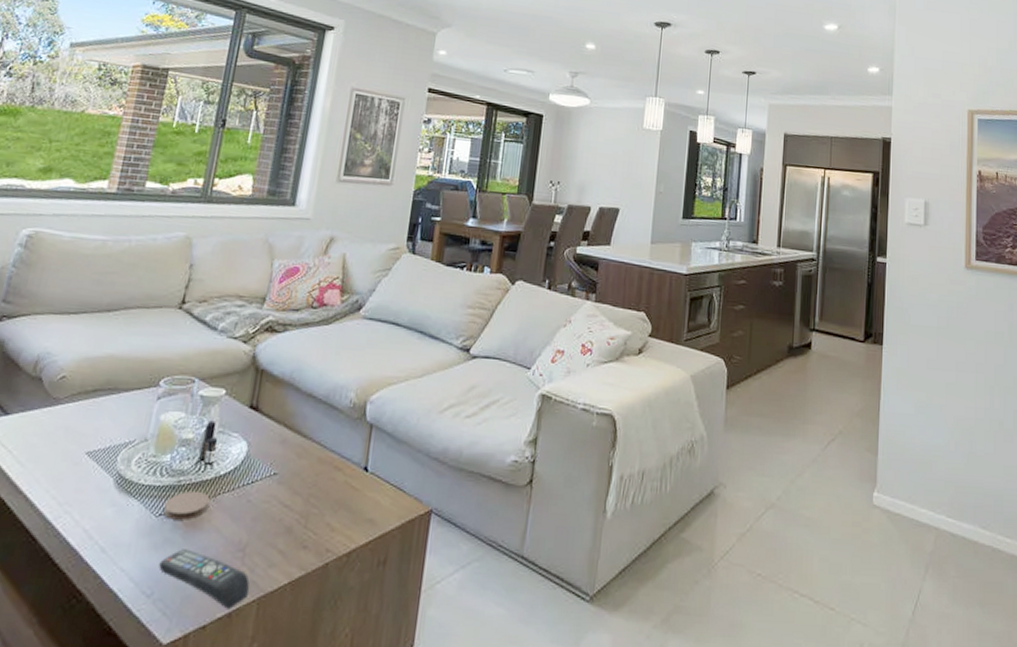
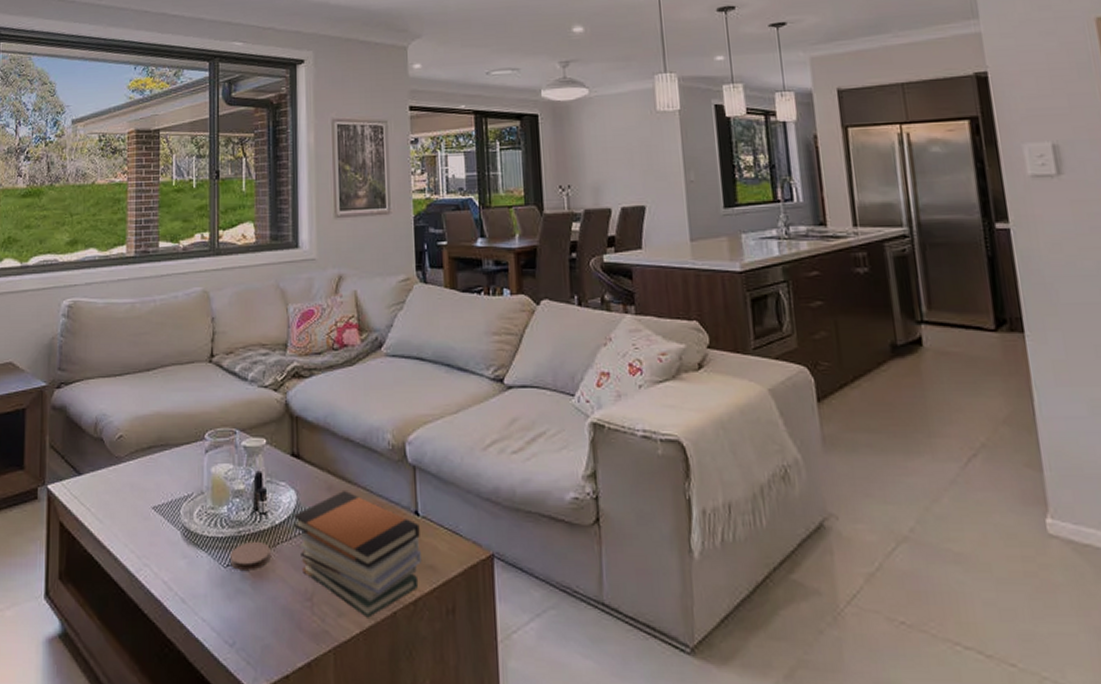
remote control: present [159,549,250,609] -> none [235,599,324,659]
book stack: none [239,445,367,569] -> present [294,491,421,618]

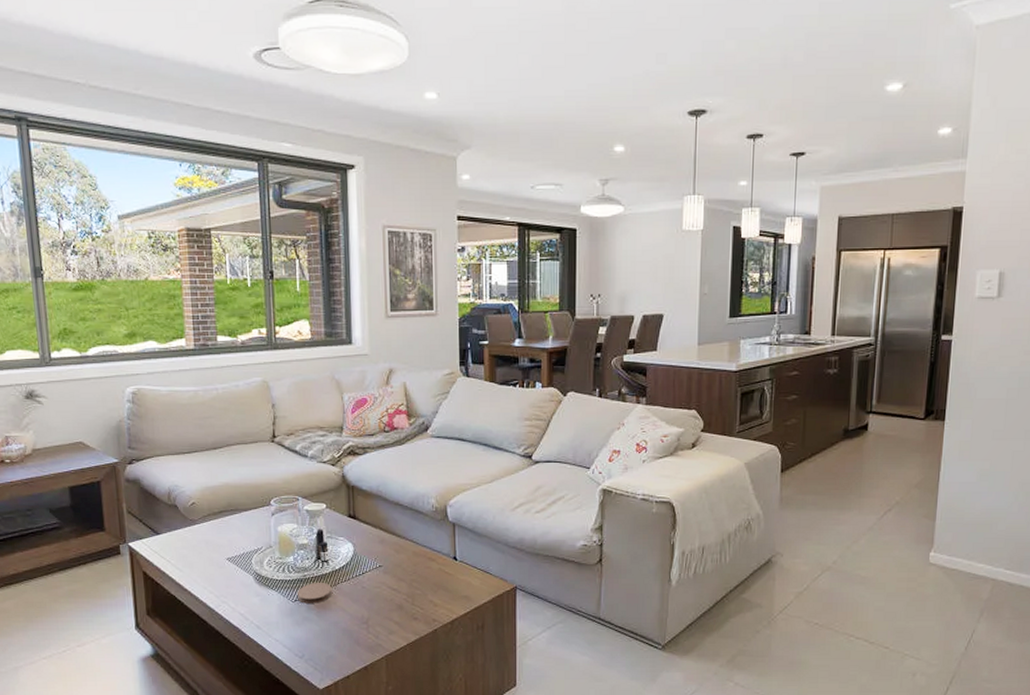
book stack: present [294,491,421,618] -> none [351,543,458,634]

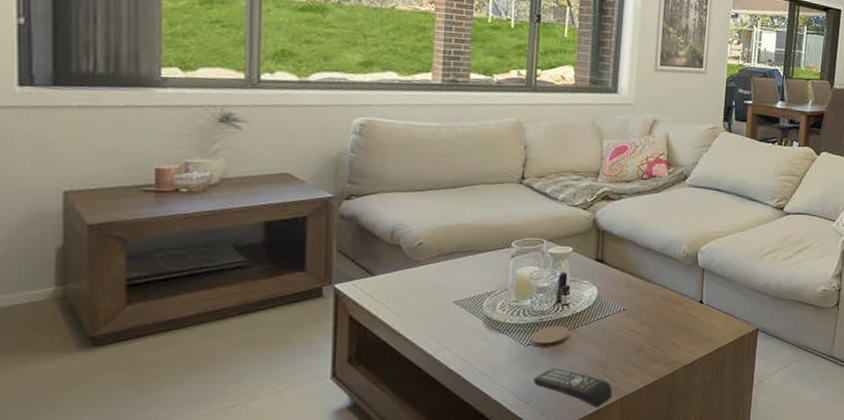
remote control: none [303,624,378,664] -> present [533,368,613,408]

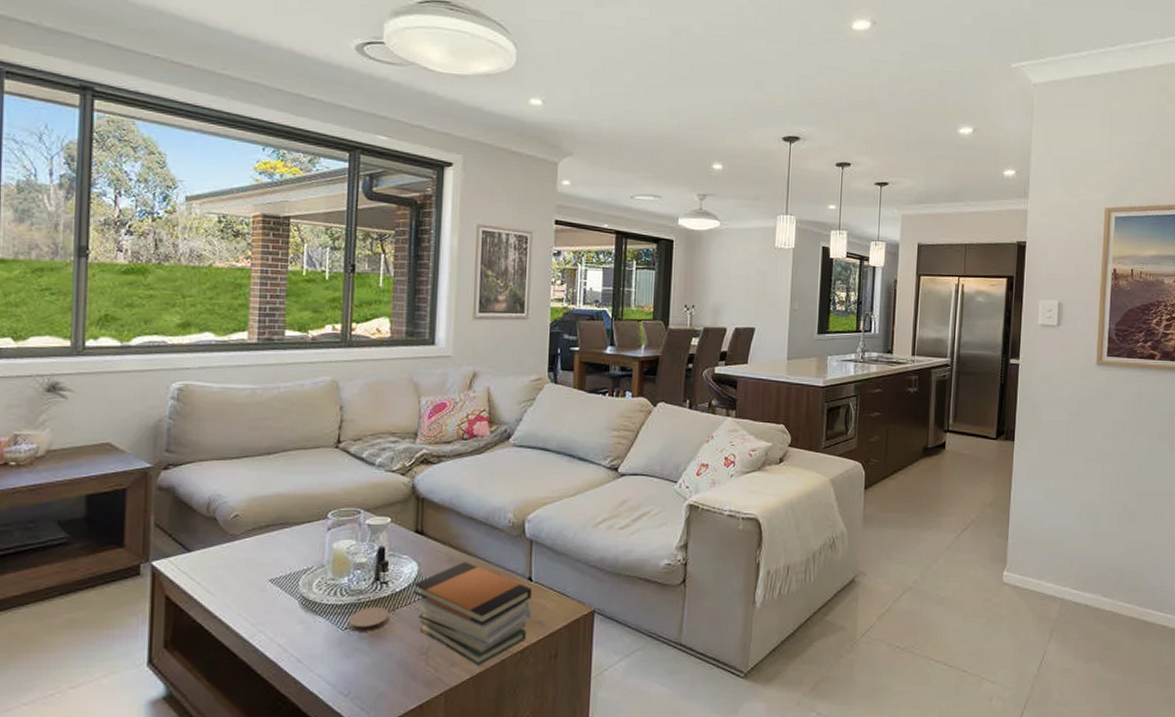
remote control: present [533,368,613,408] -> none [351,655,436,702]
book stack: none [593,287,703,376] -> present [414,562,532,666]

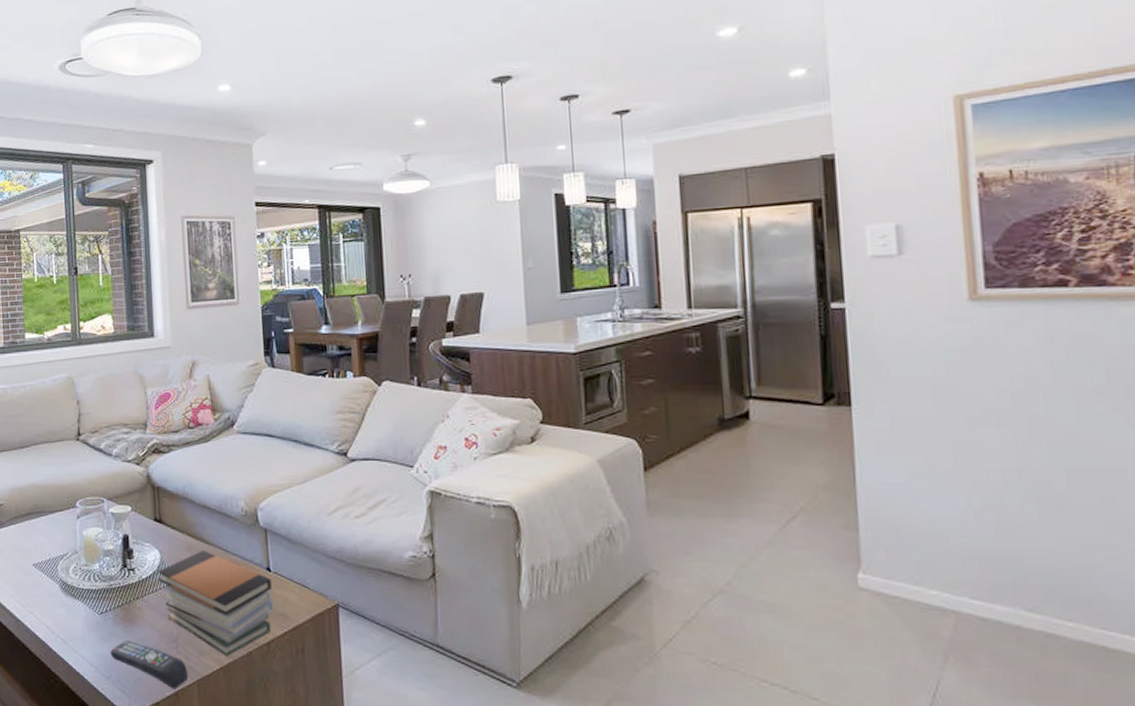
coaster: present [349,607,390,632] -> none [103,593,139,617]
remote control: none [351,655,436,702] -> present [110,640,189,689]

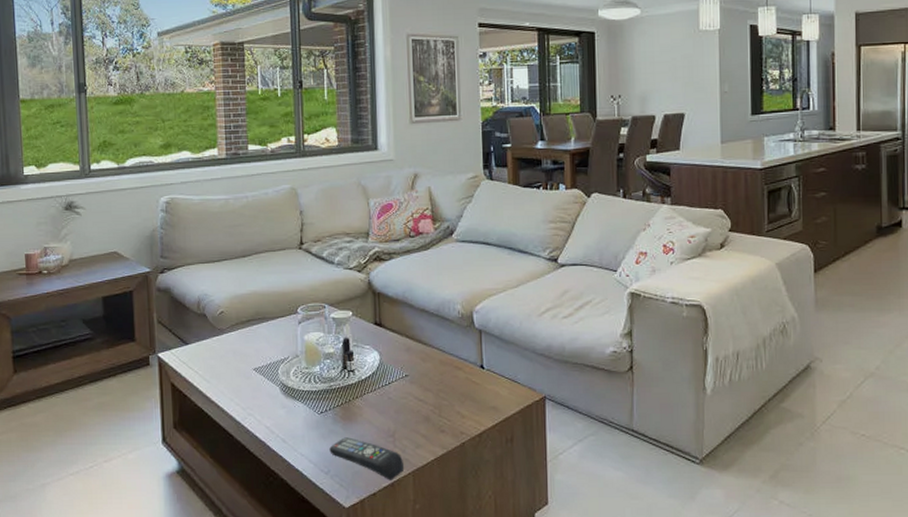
book stack: present [158,551,273,657] -> none [377,351,485,448]

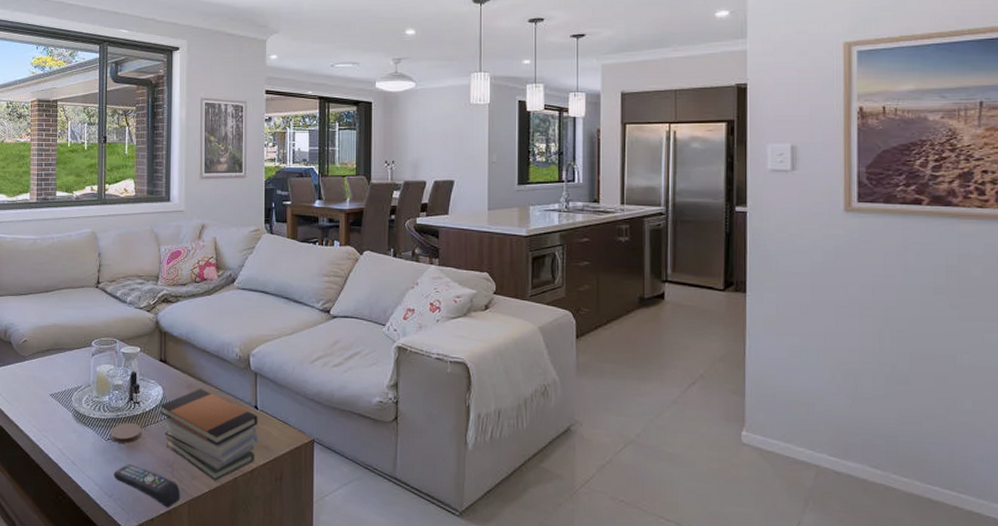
coaster: none [323,394,358,416] -> present [110,423,142,444]
book stack: none [377,351,485,448] -> present [160,389,258,481]

